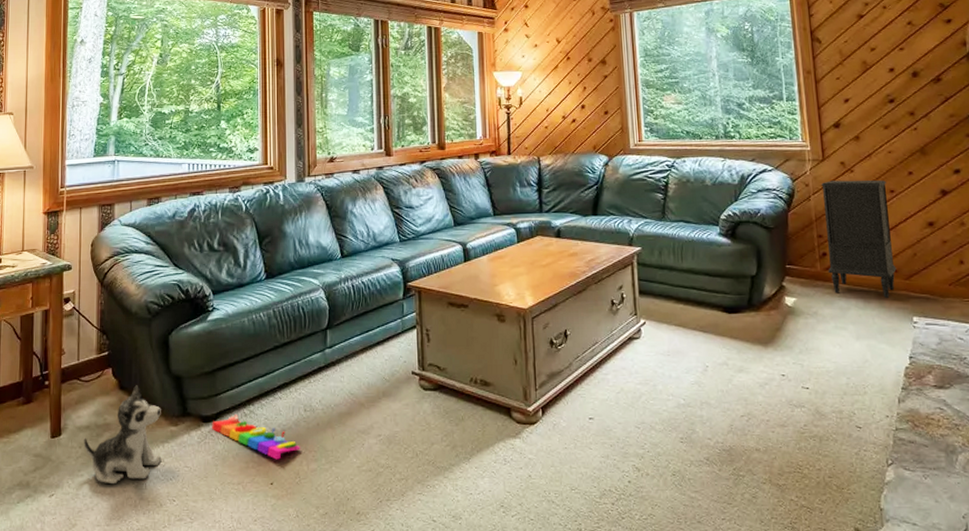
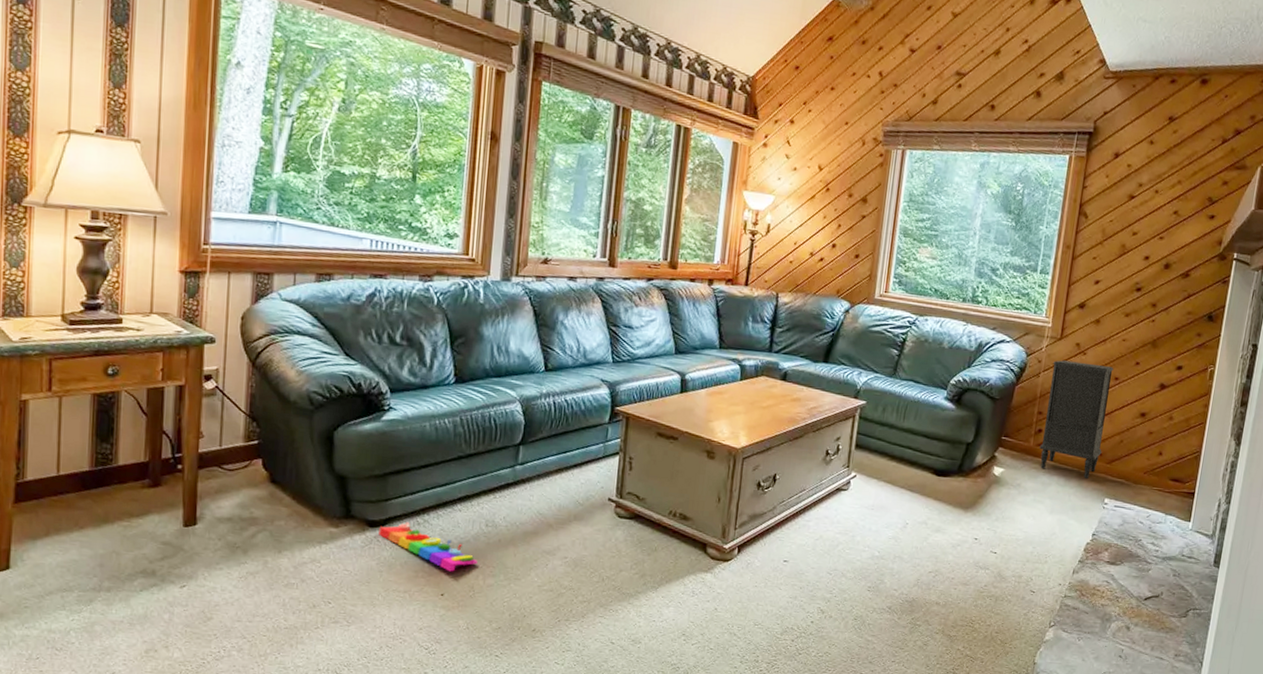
plush toy: present [83,385,162,485] -> none [224,480,320,581]

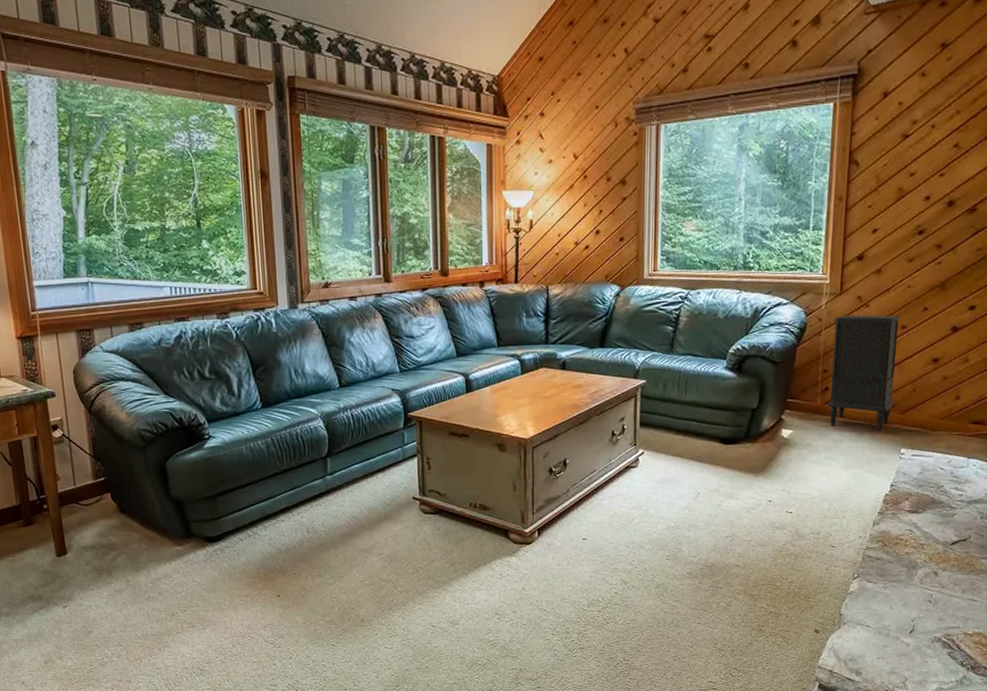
knob puzzle: present [377,522,477,572] -> none [216,536,305,575]

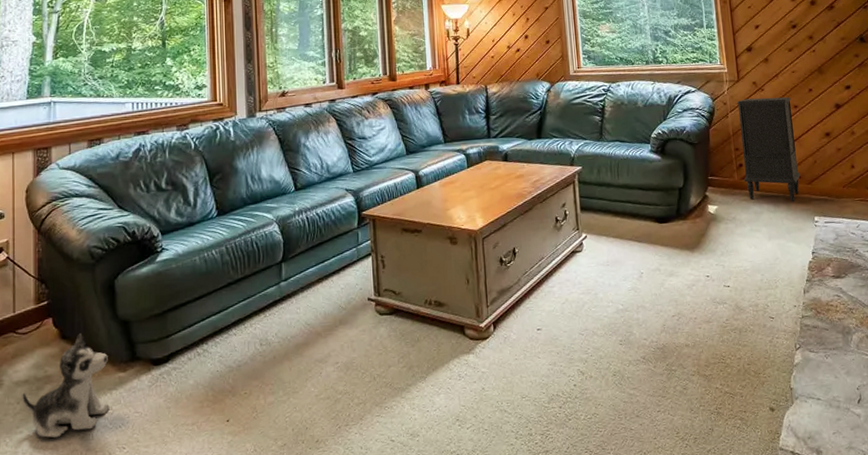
plush toy: none [90,509,170,597] -> present [22,333,110,439]

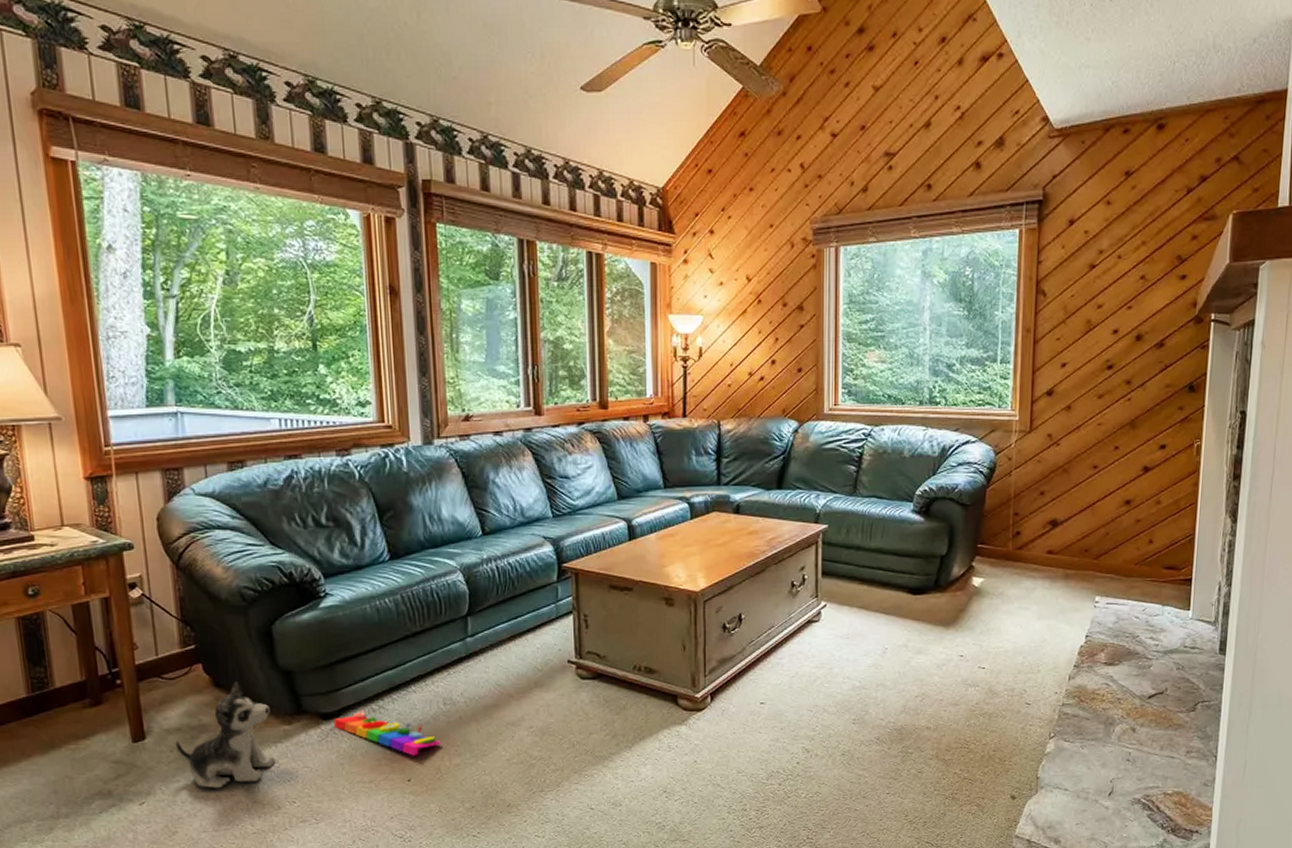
knob puzzle: none [162,355,257,397] -> present [333,711,440,756]
nightstand: present [737,97,801,202] -> none [1019,454,1091,578]

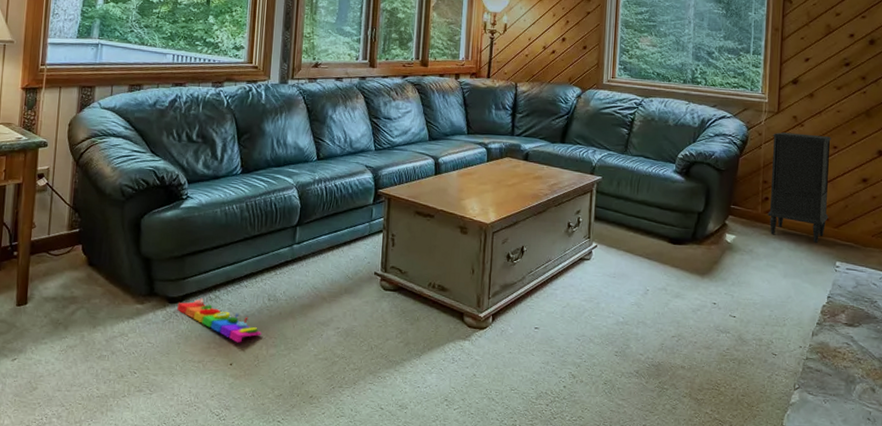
plush toy: present [175,682,276,789] -> none [49,263,129,354]
nightstand: none [1019,454,1091,578] -> present [768,132,831,243]

